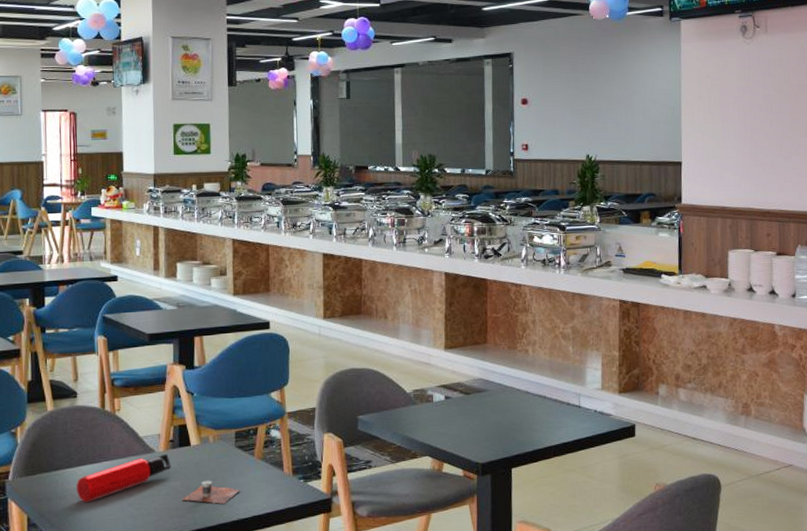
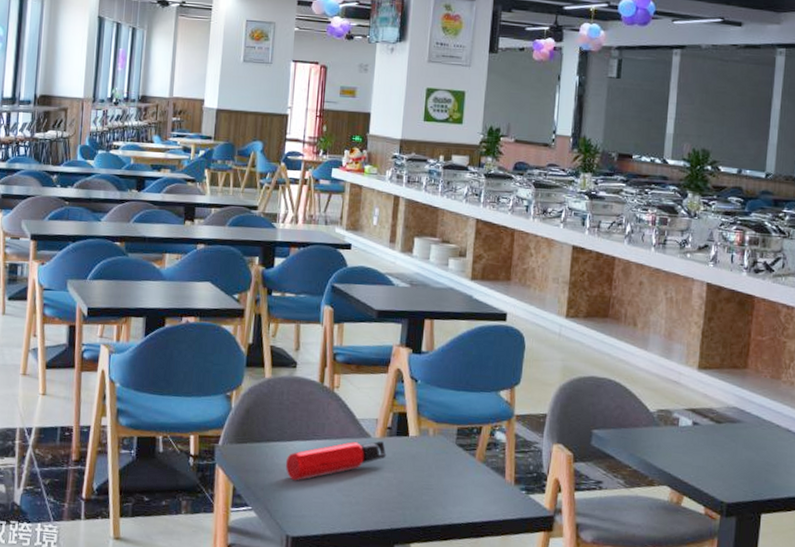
cup: present [182,480,241,504] -> none [394,476,457,504]

